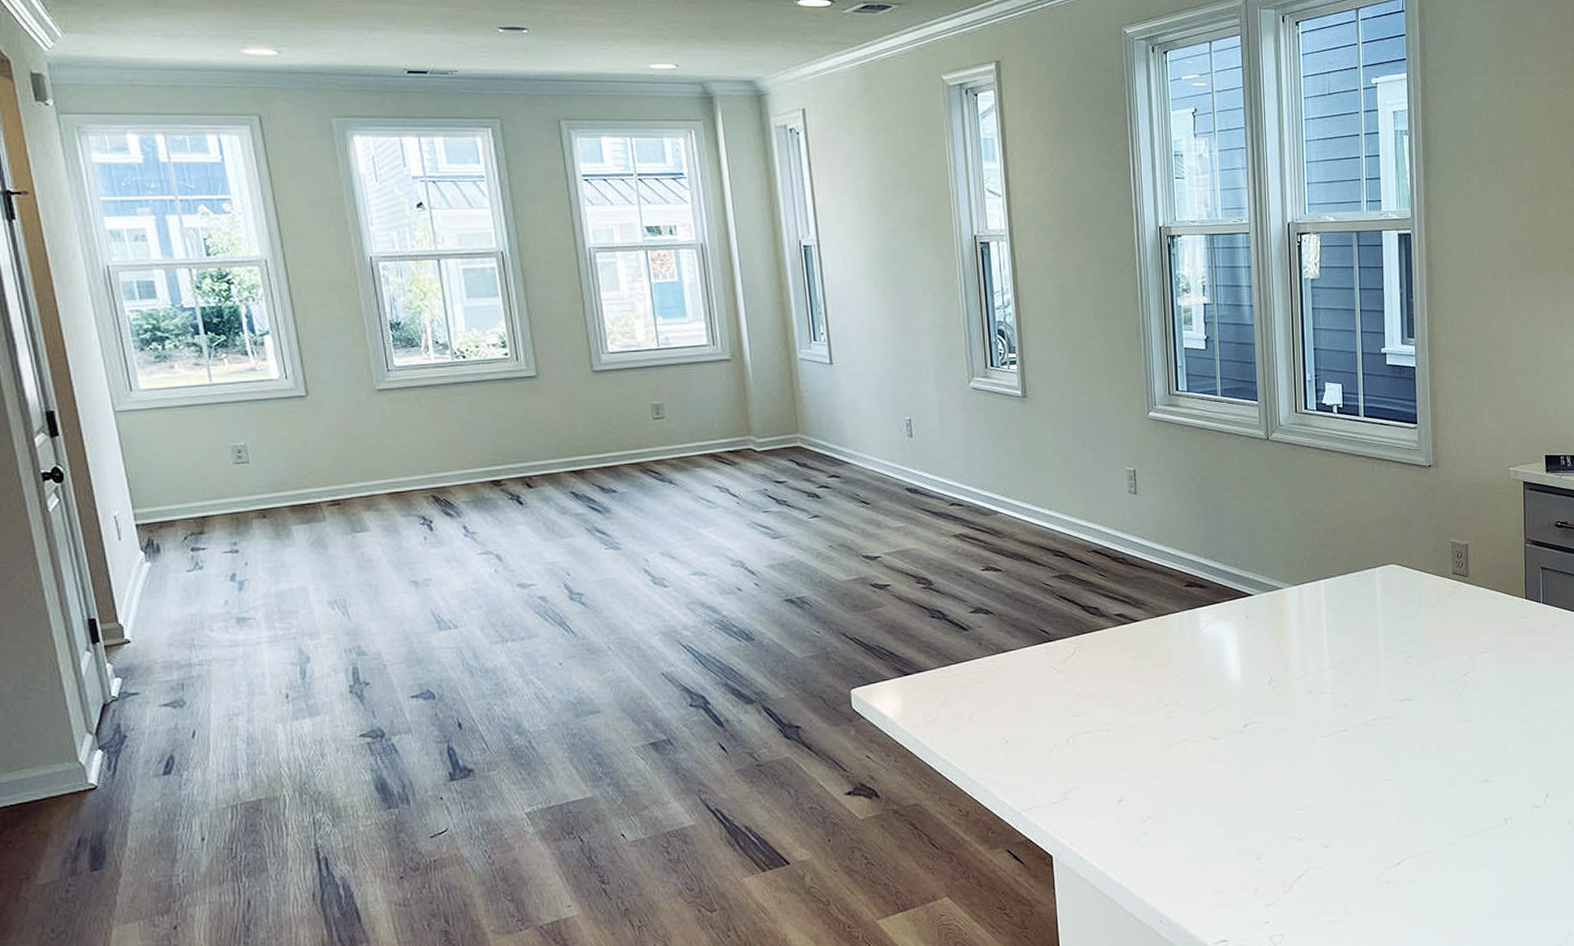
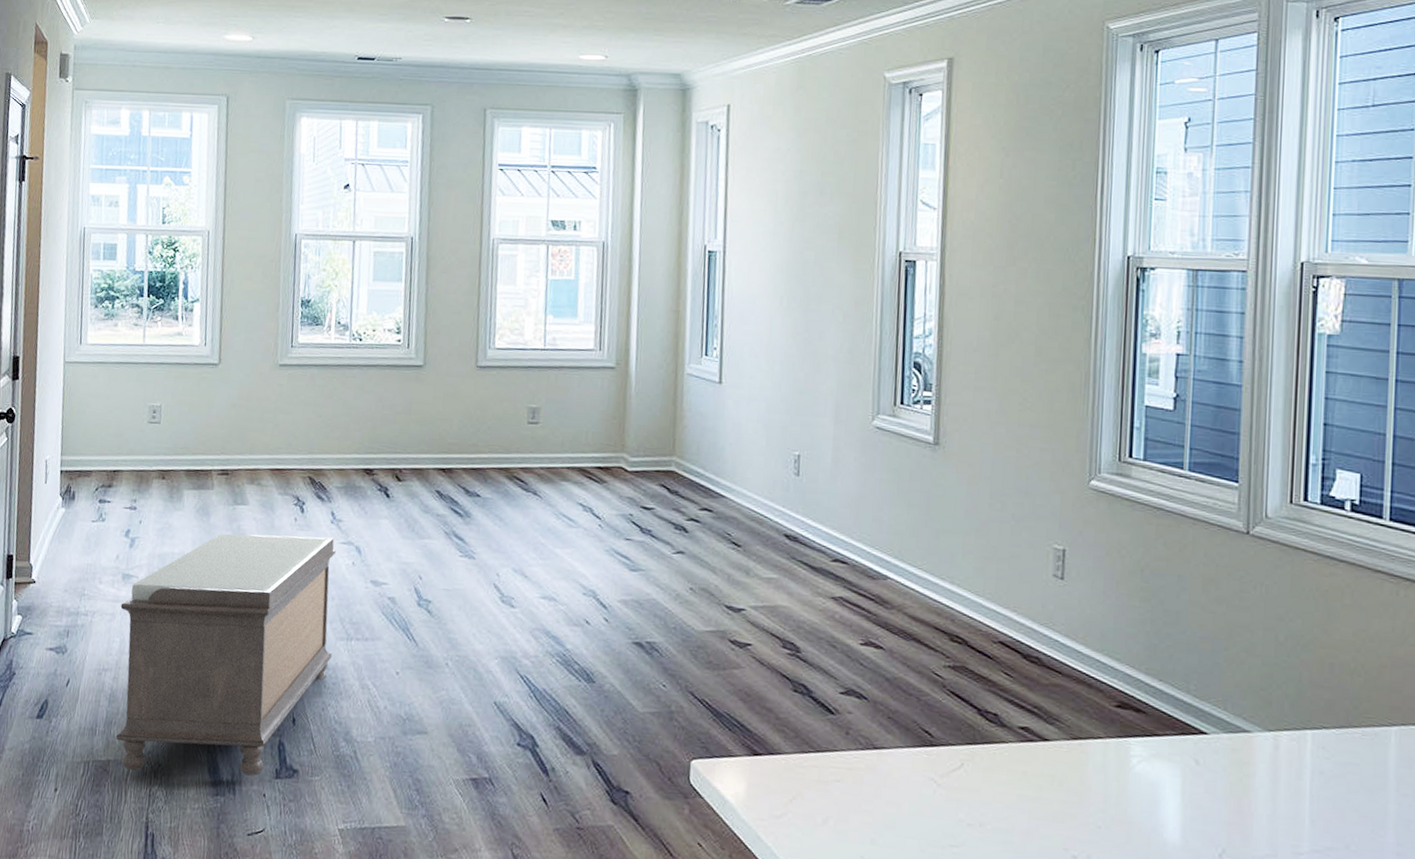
bench: none [240,550,489,805] -> present [116,533,336,776]

